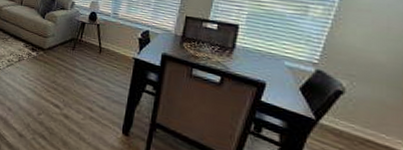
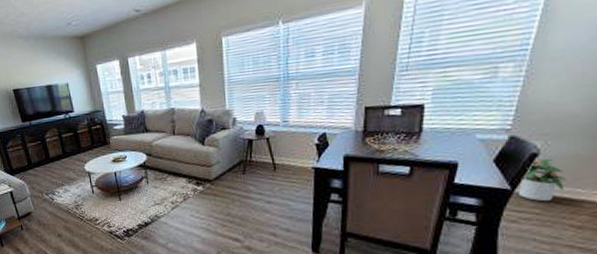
potted plant: none [323,95,372,139] -> present [519,157,568,202]

